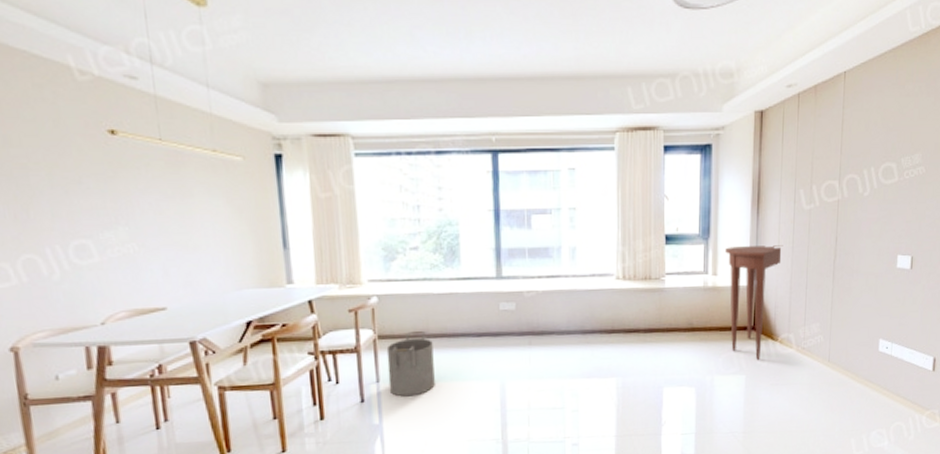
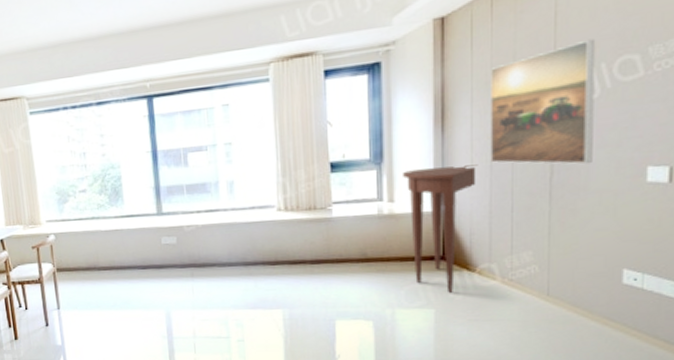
bucket: present [386,331,435,397] -> none [64,264,107,322]
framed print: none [792,146,869,251] -> present [490,38,596,164]

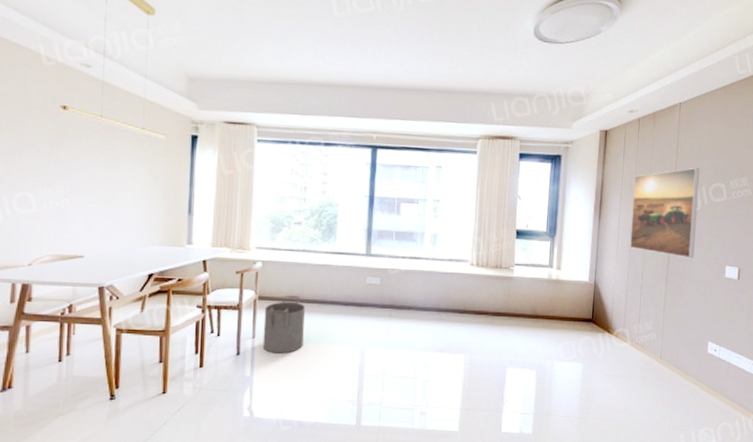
bucket: none [64,264,107,322] -> present [262,296,305,354]
console table: present [403,164,478,293] -> none [569,245,622,350]

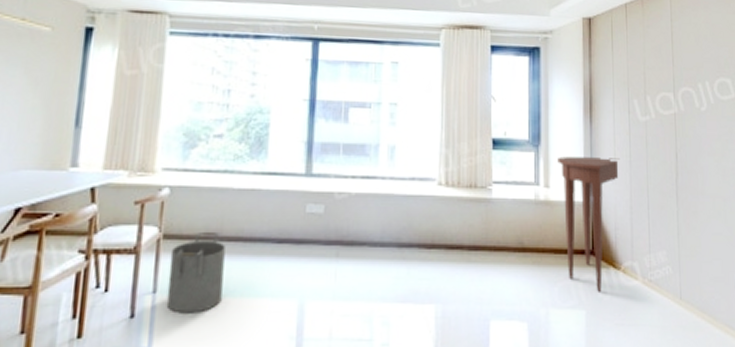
console table: none [569,245,622,350] -> present [558,156,621,292]
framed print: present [630,167,700,259] -> none [627,59,706,170]

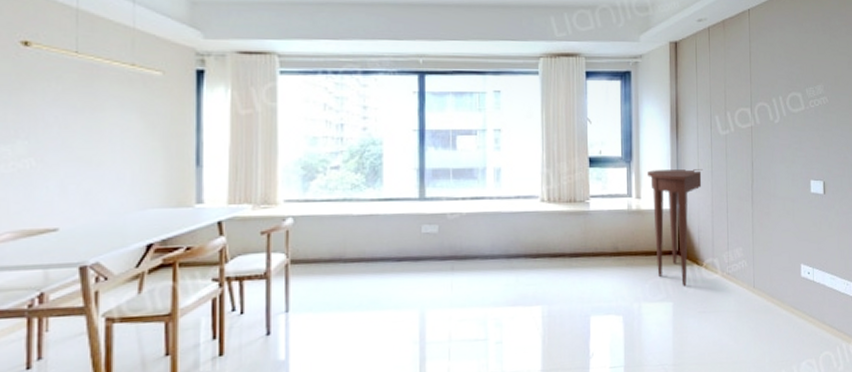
bucket: present [166,233,225,314] -> none [299,255,349,329]

